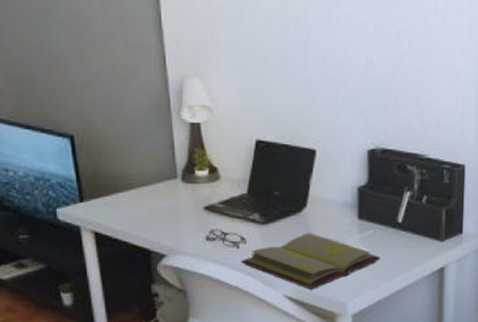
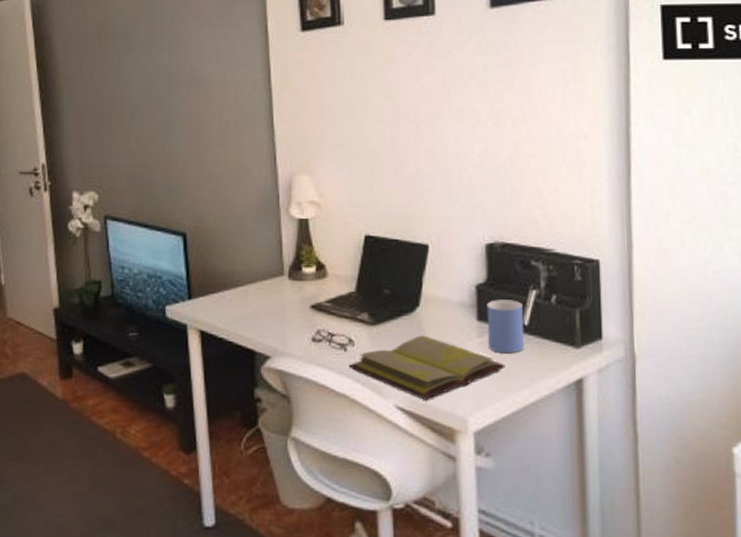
mug: none [366,200,398,248] -> present [487,300,525,354]

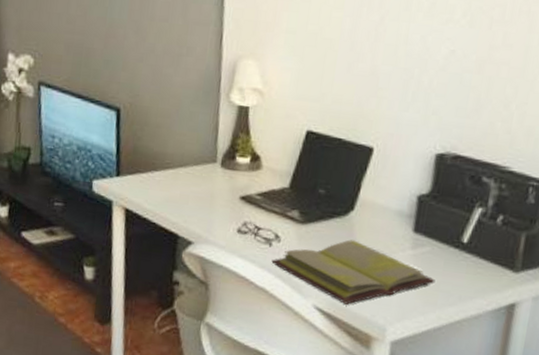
mug: present [487,300,525,354] -> none [421,213,465,270]

